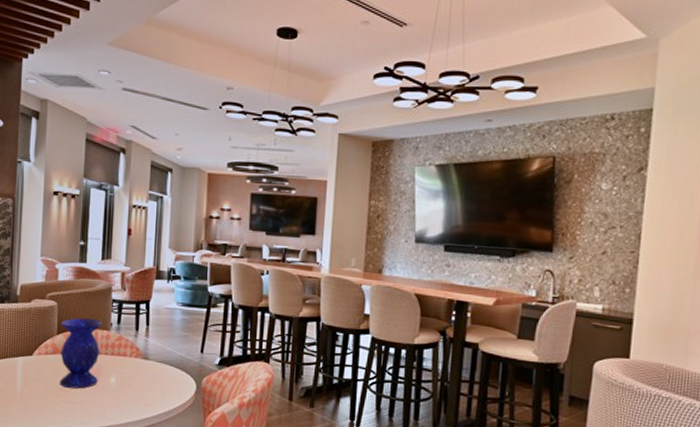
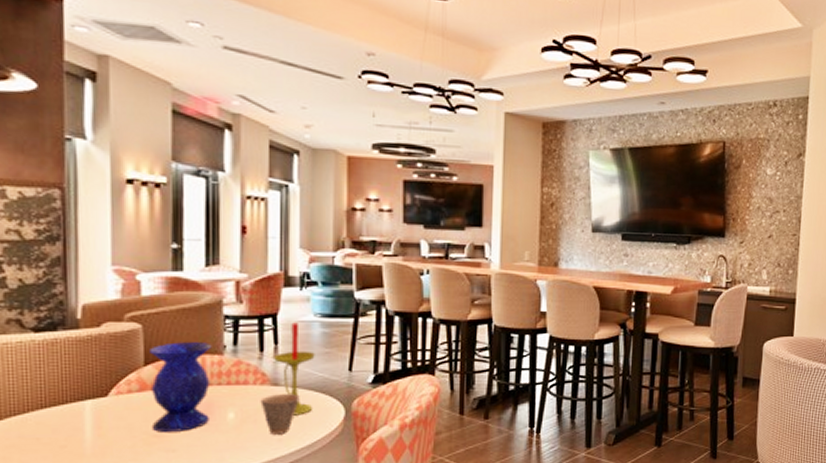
cup: none [134,366,163,400] -> present [260,394,300,434]
candle: none [145,308,176,386] -> present [274,322,315,416]

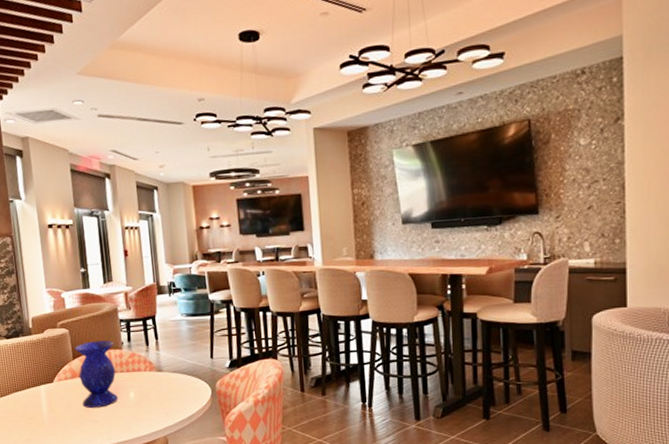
cup: present [260,394,300,434] -> none [150,378,178,409]
candle: present [274,322,315,416] -> none [156,321,188,395]

